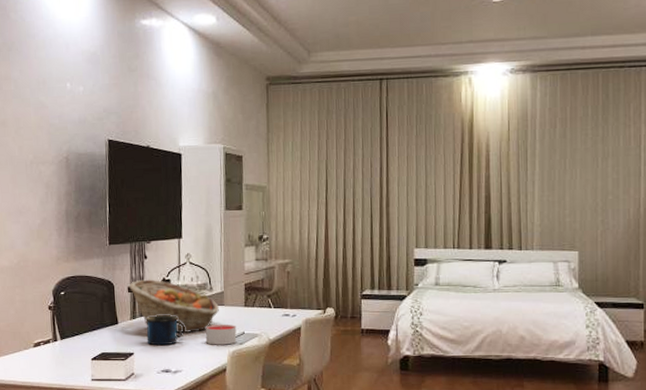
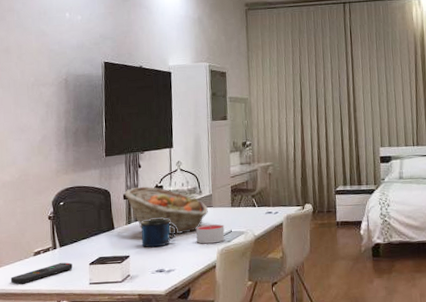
remote control: none [10,356,74,376] -> present [11,262,73,285]

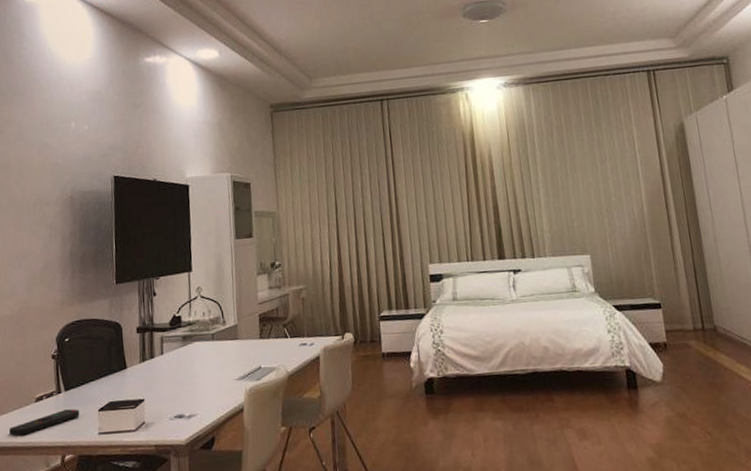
fruit basket: present [124,186,208,235] -> none [137,317,233,374]
mug: present [140,218,177,248] -> none [156,354,199,390]
candle: present [196,224,225,244] -> none [220,359,253,384]

